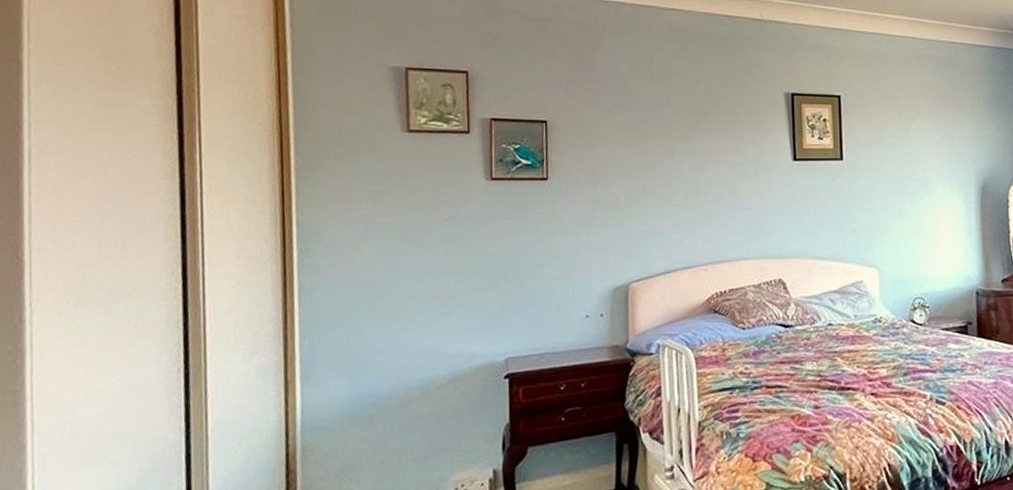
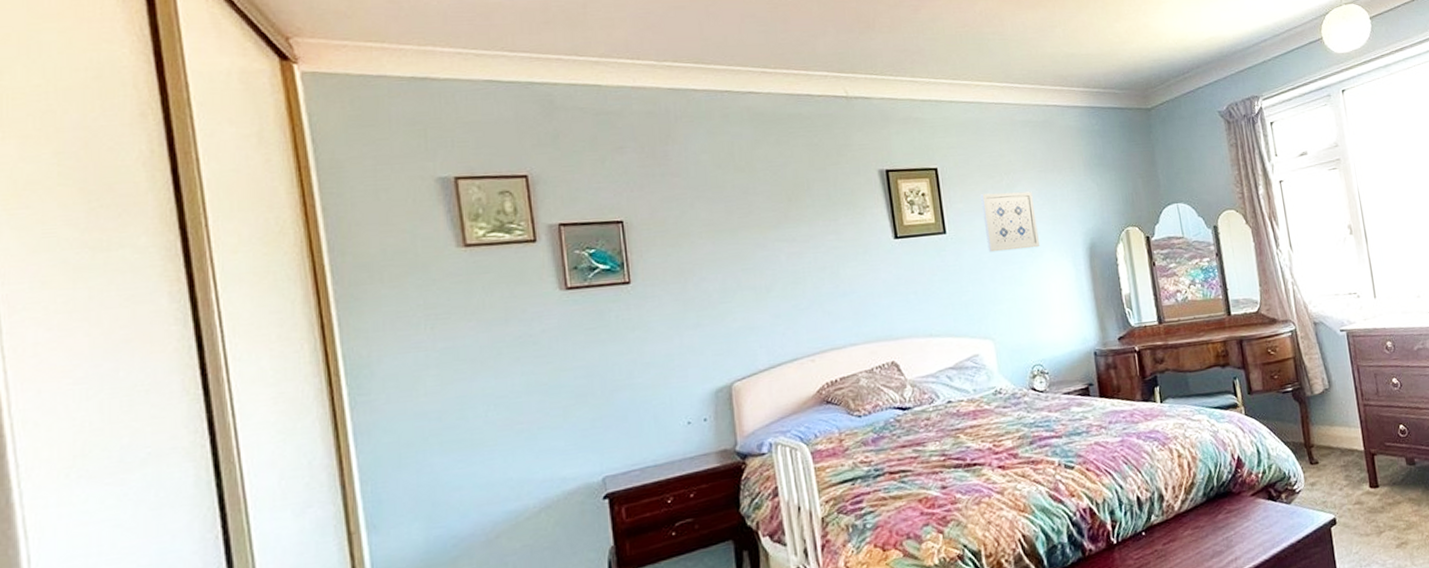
wall art: none [880,125,932,183] -> present [981,191,1039,253]

